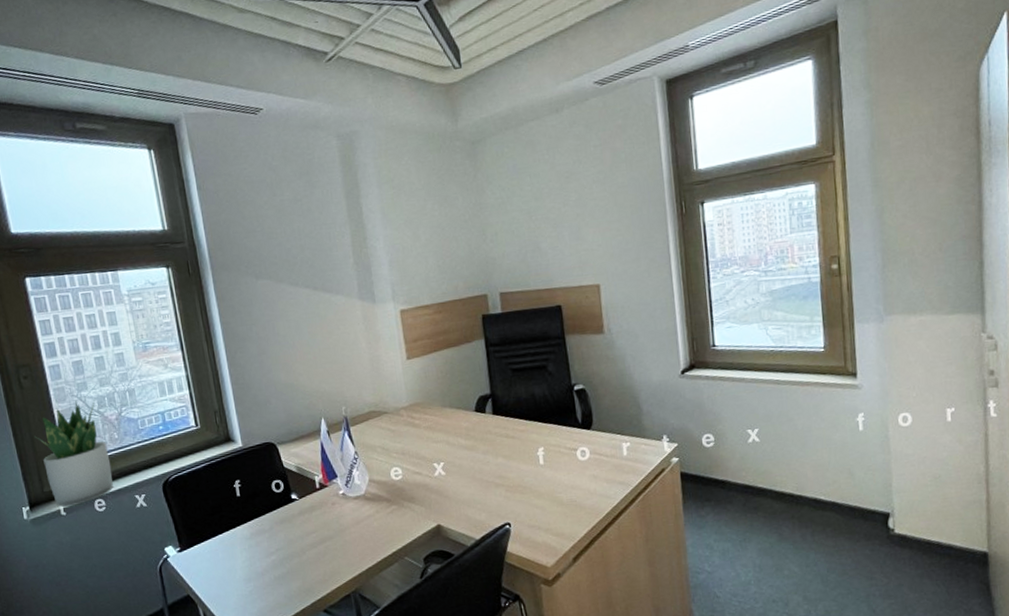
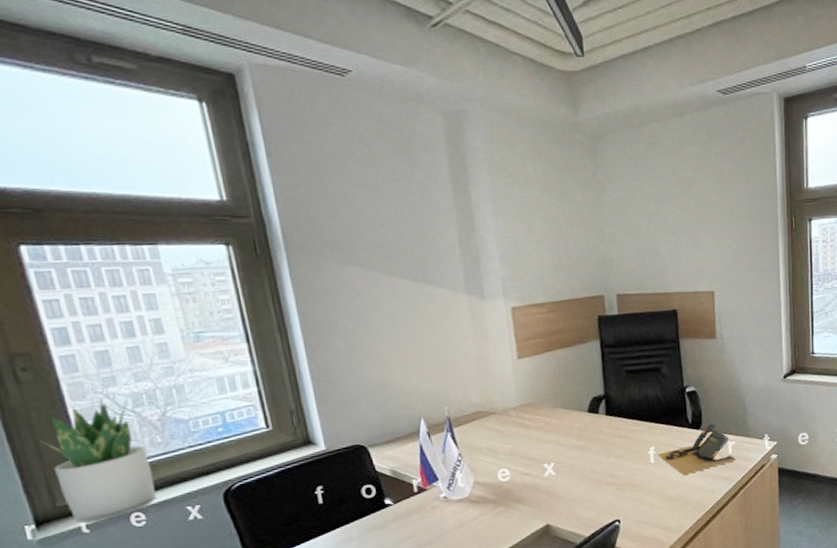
telephone: none [547,422,633,478] -> present [657,422,737,475]

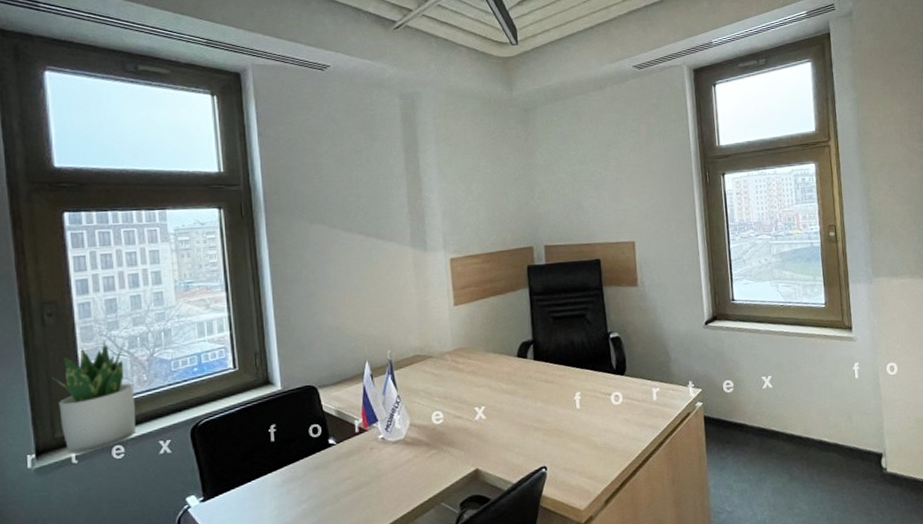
telephone: present [657,422,737,475] -> none [583,368,662,422]

